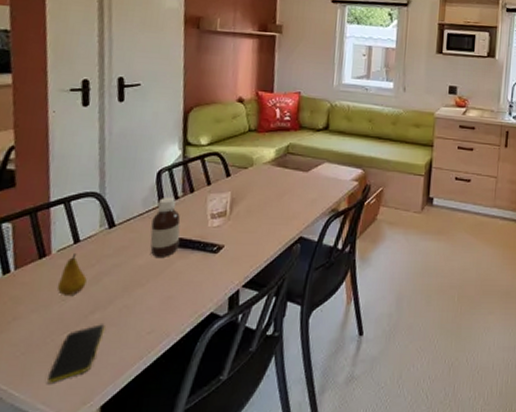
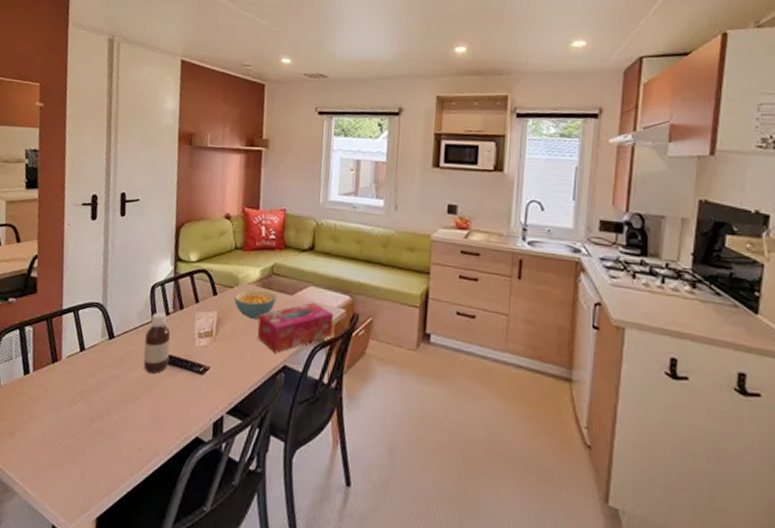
smartphone: present [46,324,105,383] -> none [53,433,103,487]
fruit: present [56,252,87,295] -> none [65,360,89,402]
cereal bowl: none [248,168,292,196] -> present [234,289,277,319]
tissue box: none [273,177,348,226] -> present [257,302,334,353]

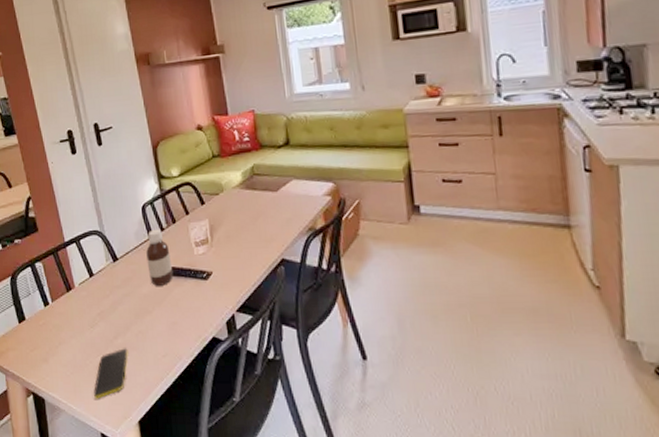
smartphone: none [53,433,103,487] -> present [93,348,128,399]
cereal bowl: present [234,289,277,319] -> none [222,191,262,220]
tissue box: present [257,302,334,353] -> none [248,194,323,248]

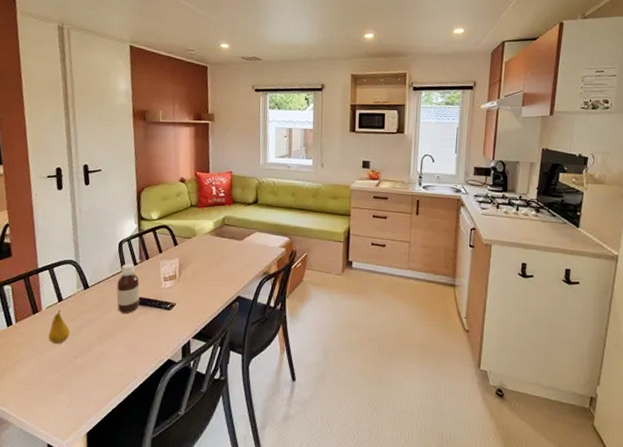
fruit: none [84,285,106,323] -> present [48,309,70,343]
smartphone: present [93,348,128,399] -> none [45,367,86,413]

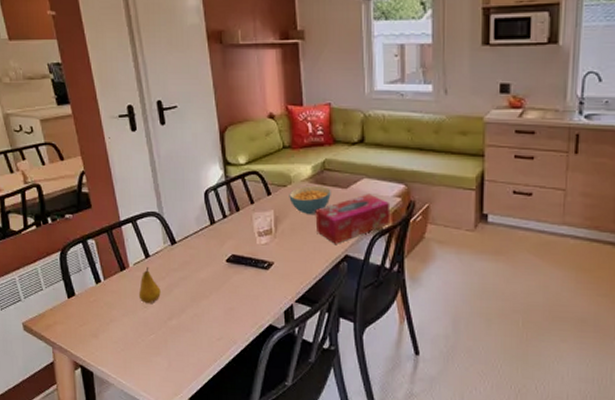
bottle: present [116,263,140,313] -> none [207,215,233,272]
cereal bowl: none [193,238,229,262] -> present [289,186,331,214]
tissue box: none [214,245,277,287] -> present [315,193,391,244]

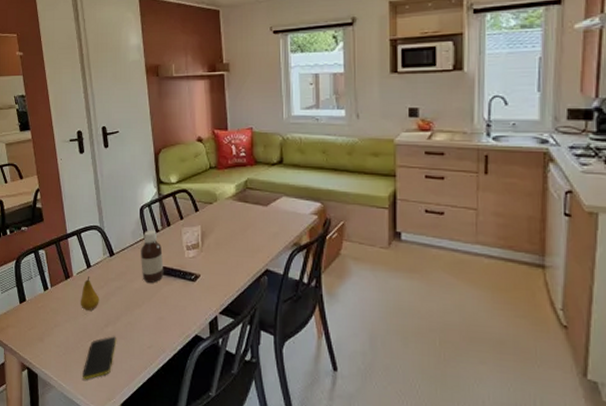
smartphone: none [143,329,182,376] -> present [81,336,117,380]
bottle: none [207,215,233,272] -> present [141,230,164,283]
cereal bowl: present [289,186,331,214] -> none [214,203,253,230]
tissue box: present [315,193,391,244] -> none [238,211,308,259]

